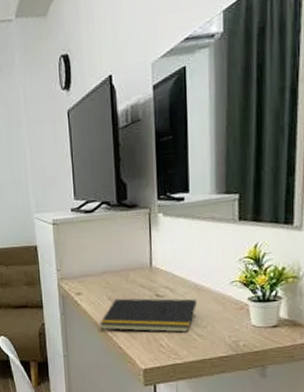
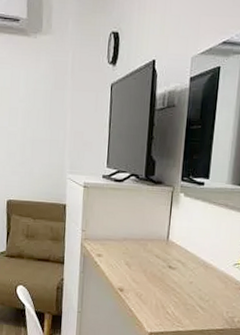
notepad: present [99,298,196,333] -> none [114,264,203,304]

